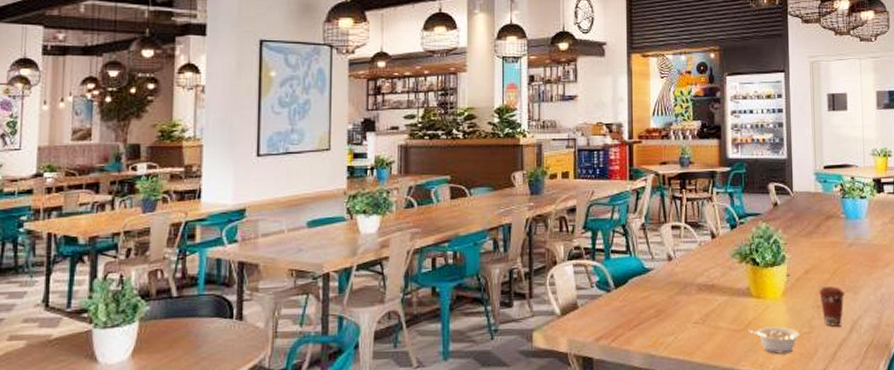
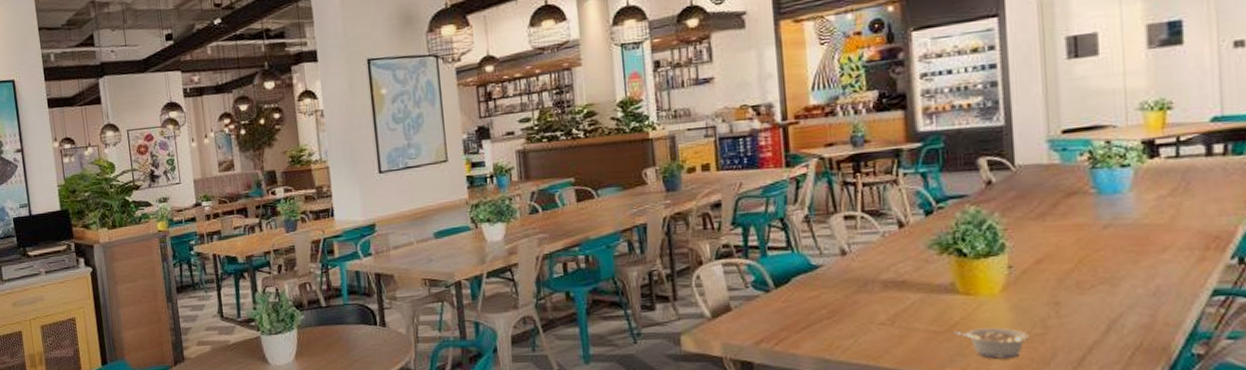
coffee cup: present [818,285,845,327] -> none [1055,277,1097,327]

